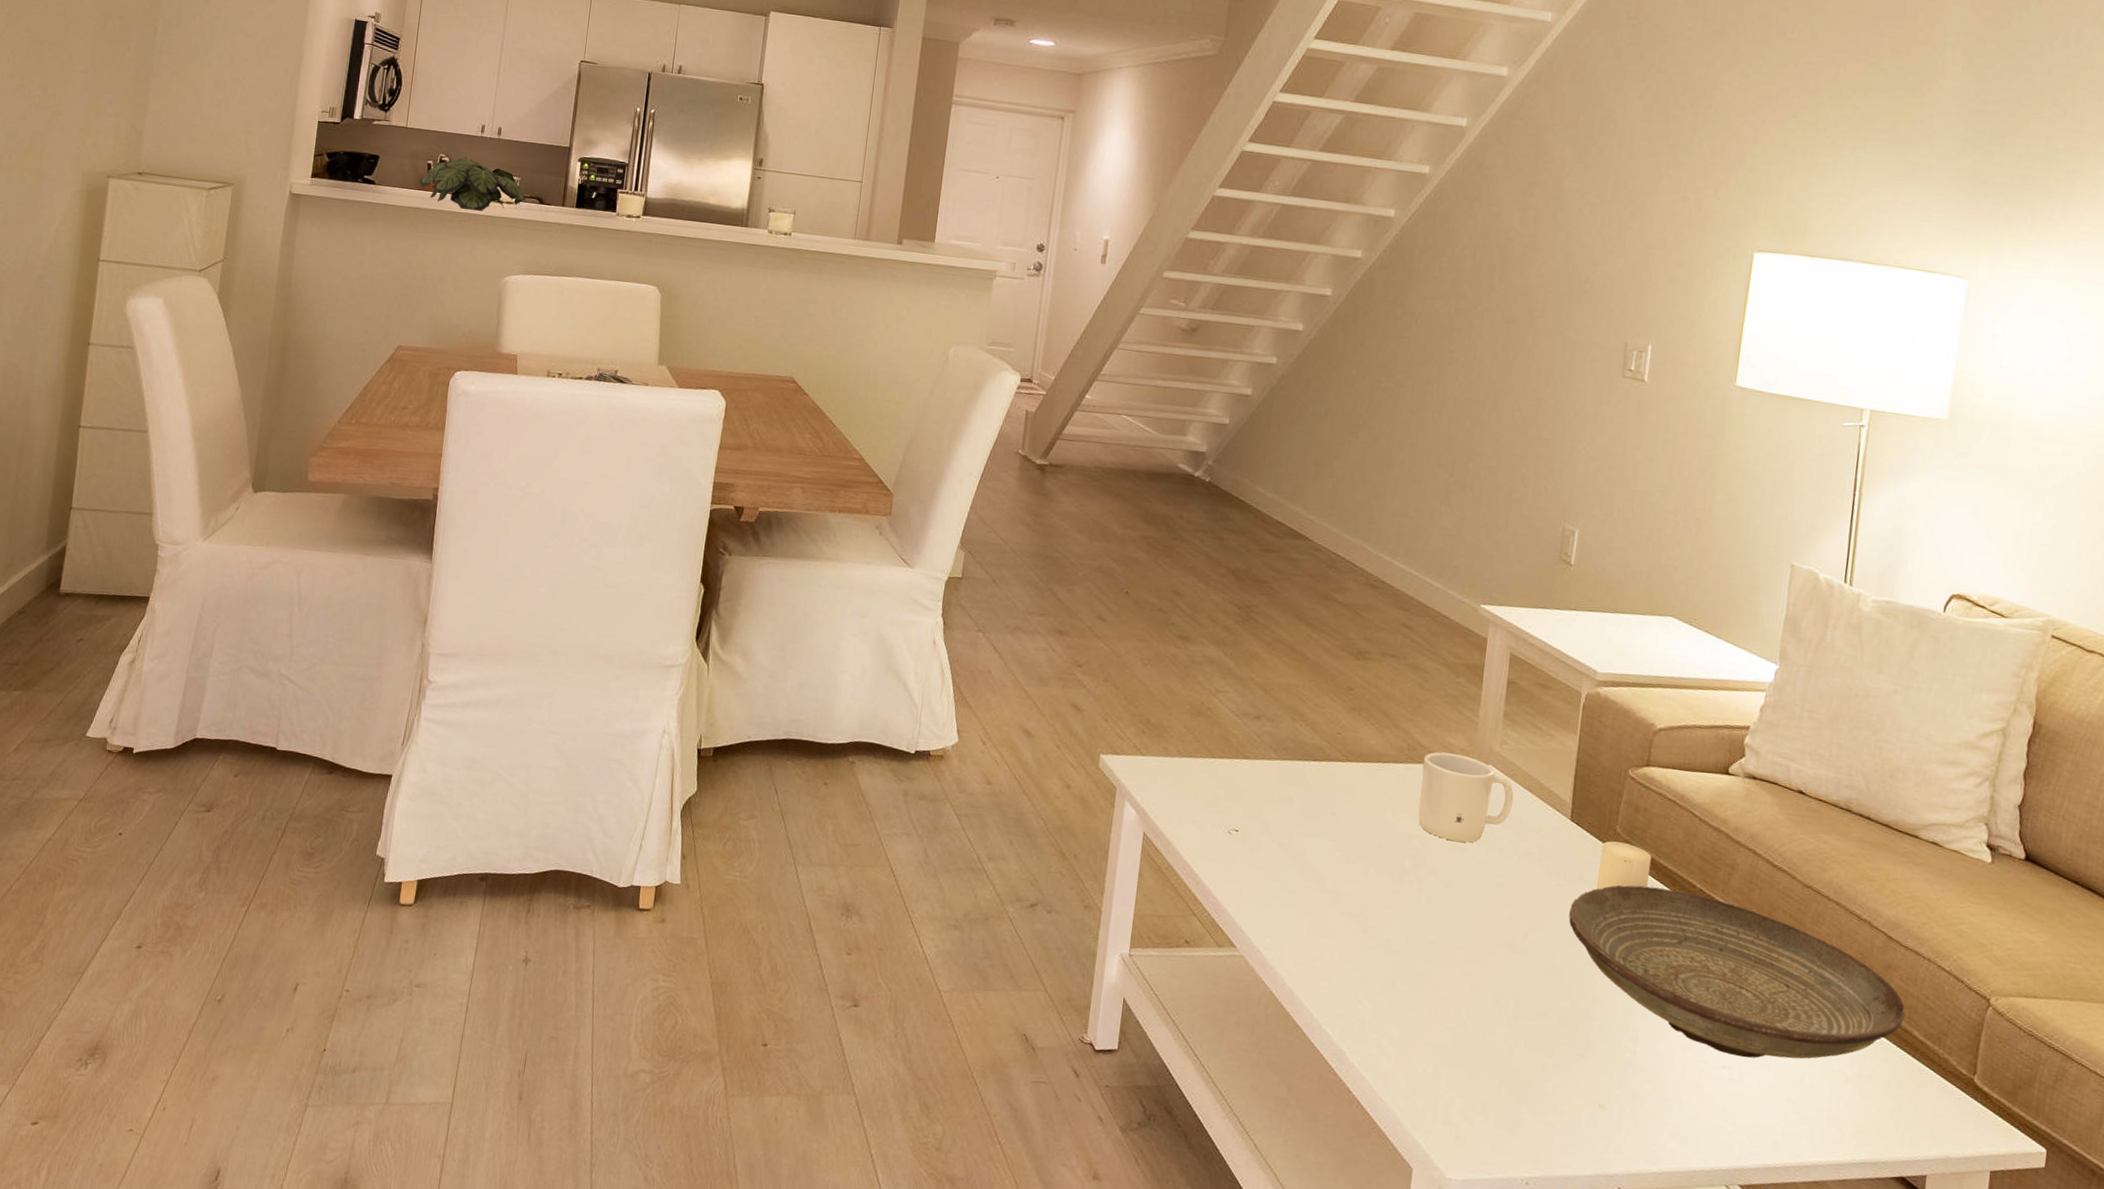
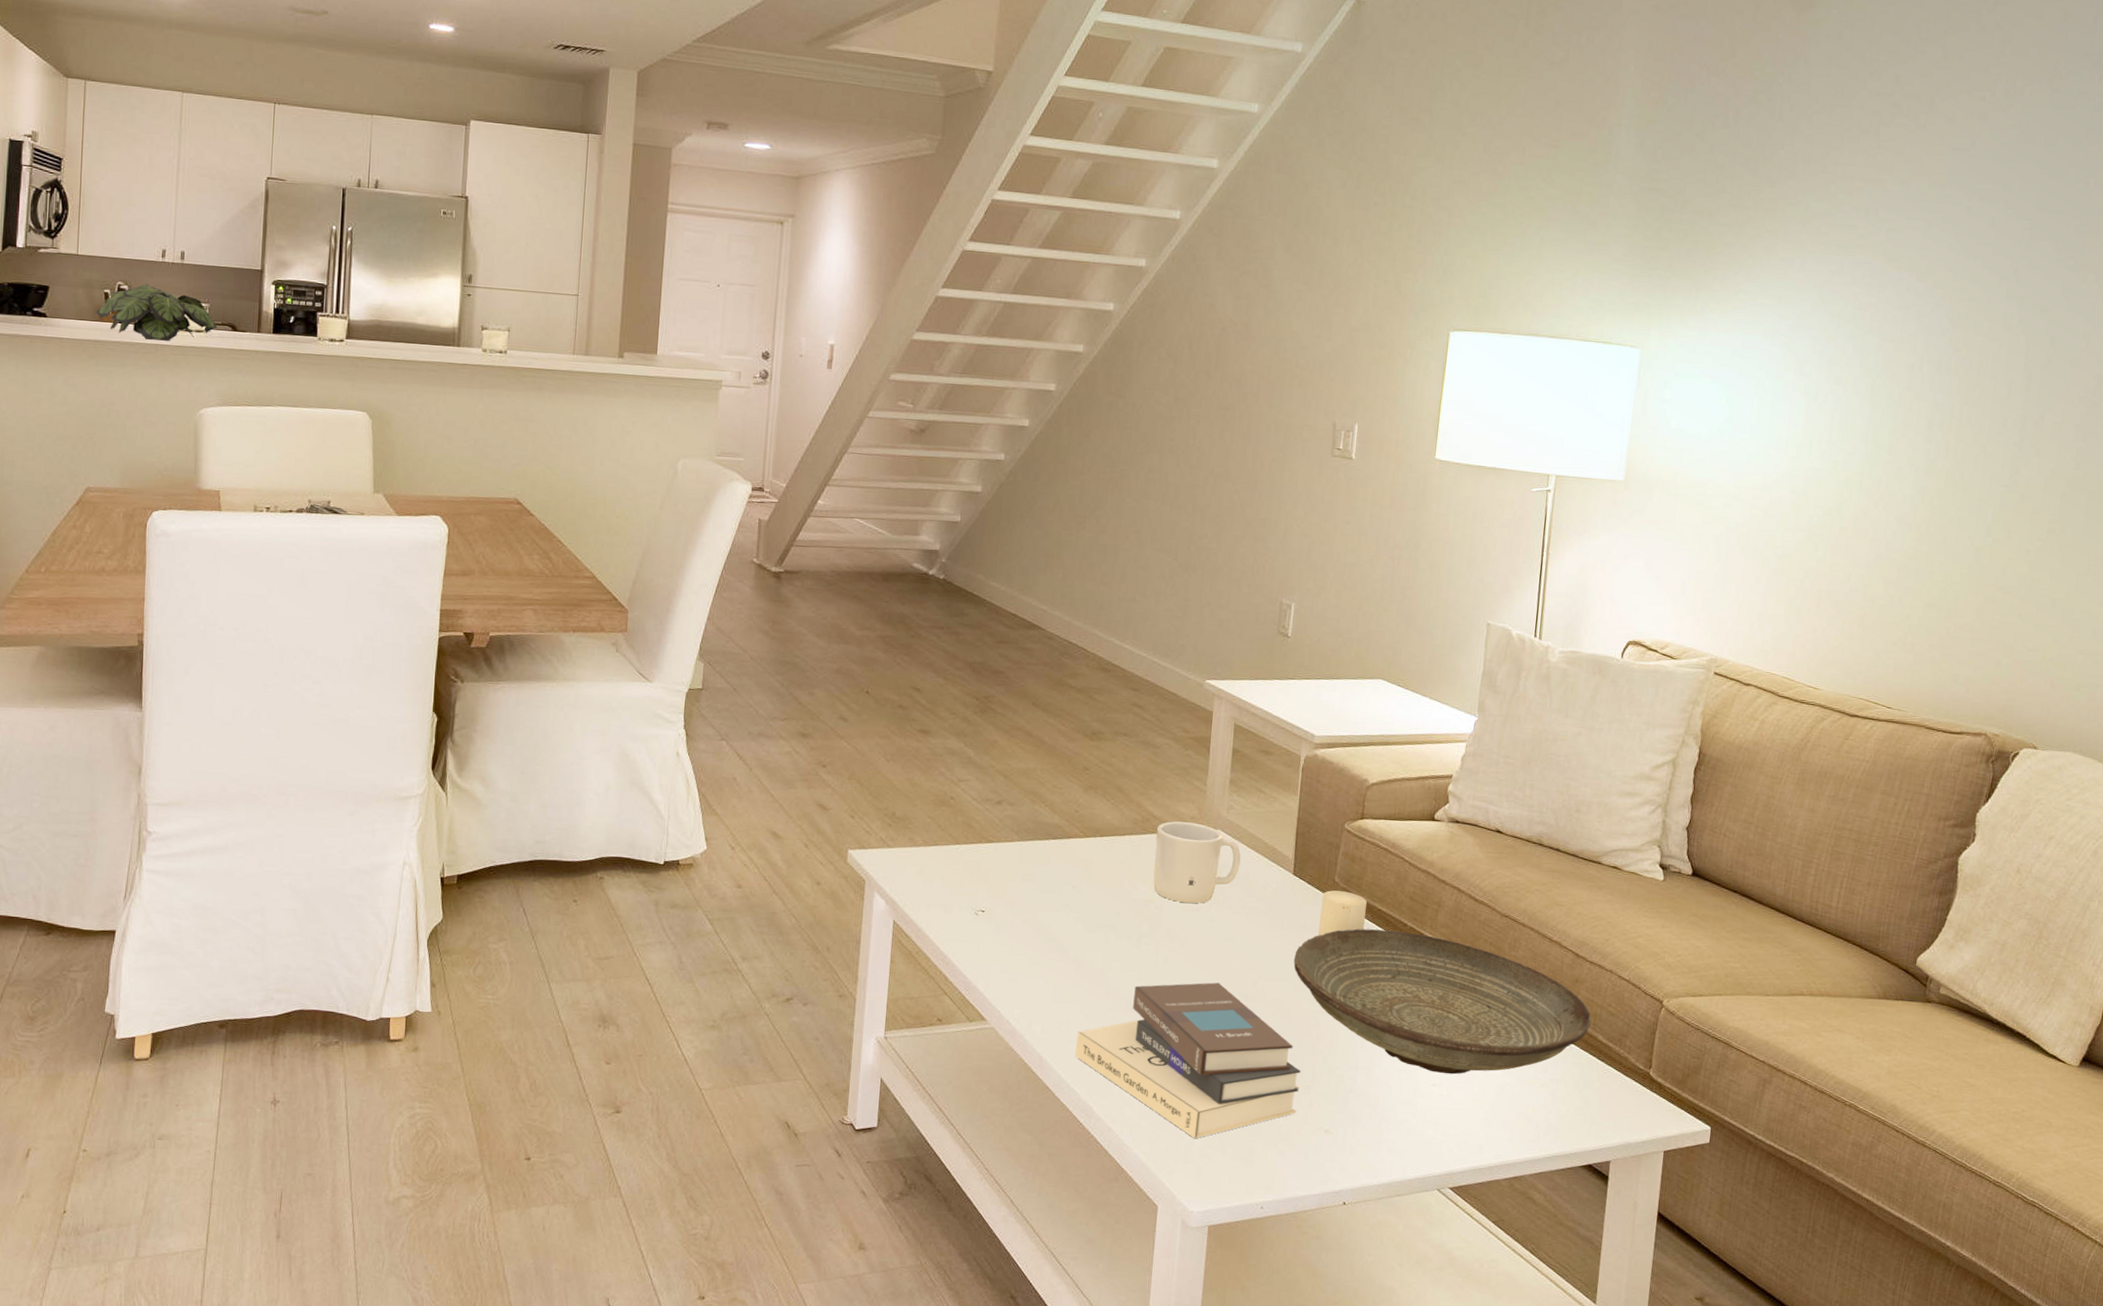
books: none [1329,925,1574,1099] -> present [1075,982,1301,1138]

